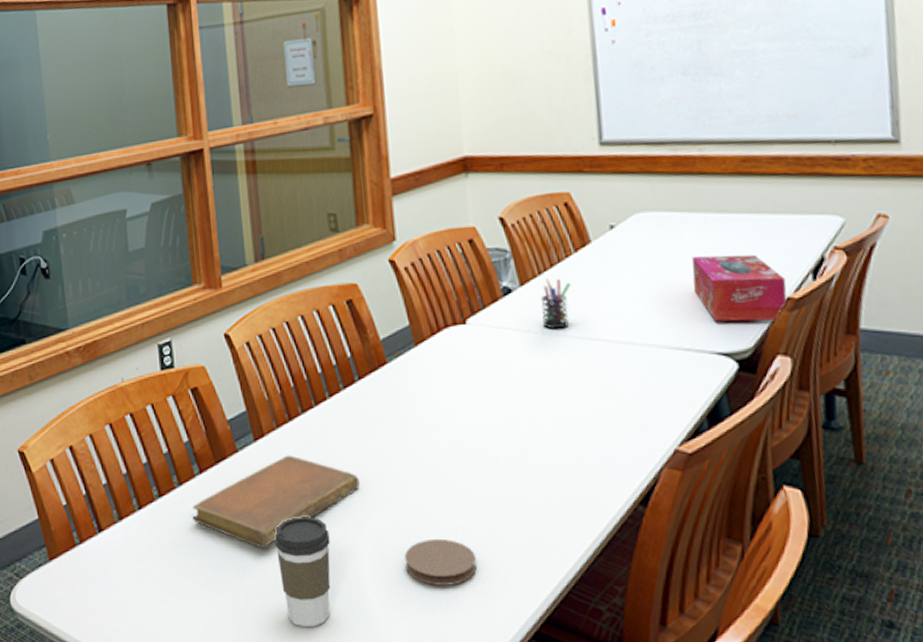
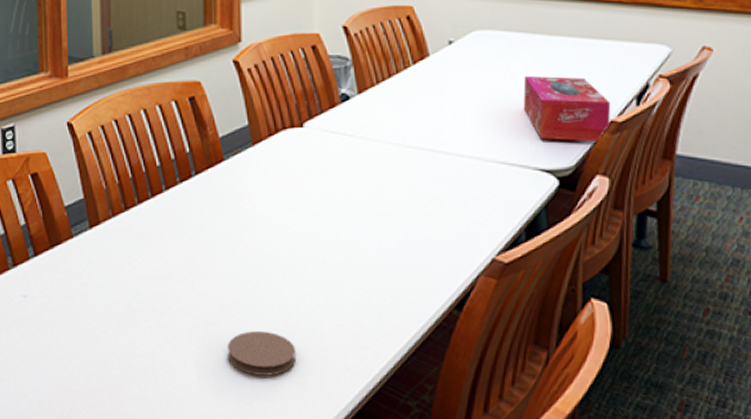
notebook: present [192,455,360,548] -> none [25,243,189,331]
coffee cup: present [274,517,331,627] -> none [103,303,157,408]
pen holder: present [540,278,571,329] -> none [376,88,407,137]

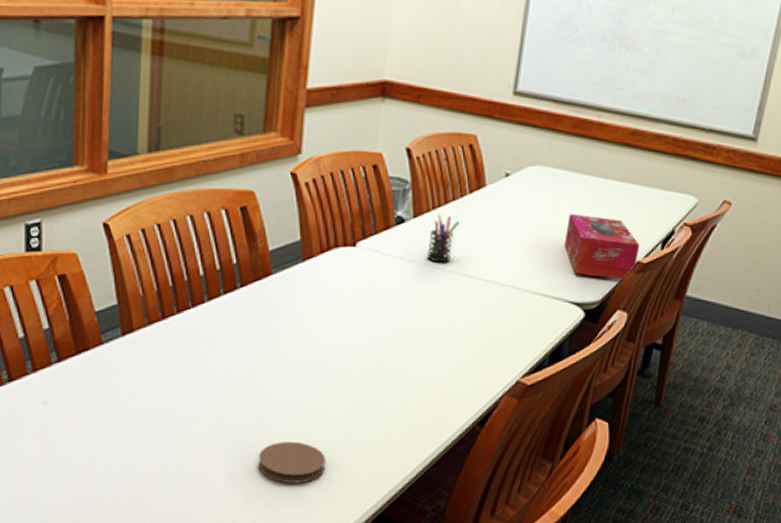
pen holder: none [376,88,407,137] -> present [427,214,460,263]

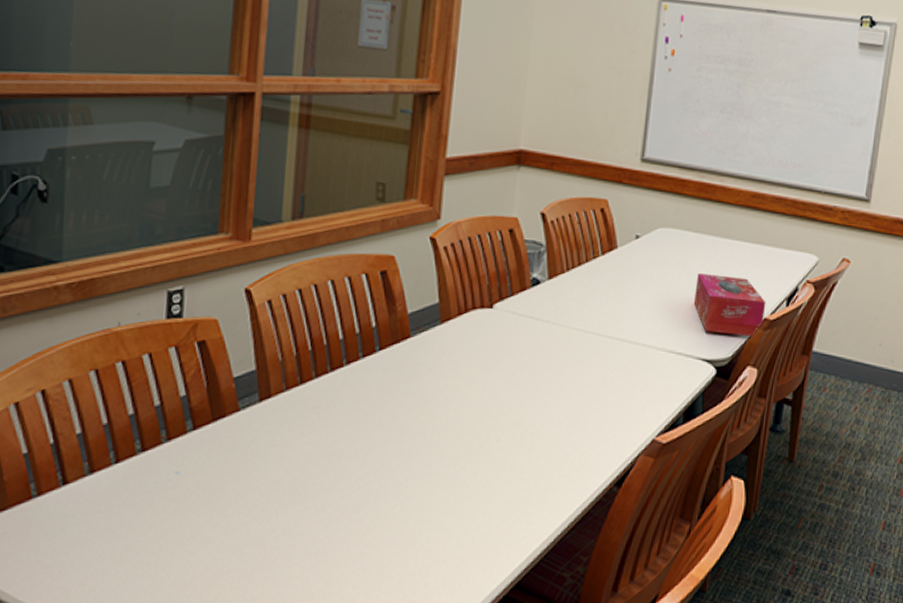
coaster: present [258,441,325,484] -> none [394,507,462,552]
pen holder: present [427,214,460,263] -> none [562,275,593,323]

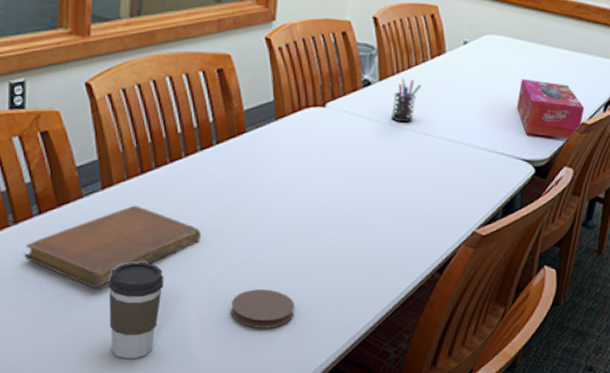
notebook: none [176,418,363,510] -> present [24,205,201,288]
coffee cup: none [263,480,323,588] -> present [108,262,164,359]
coaster: none [394,507,462,552] -> present [231,288,295,329]
pen holder: none [562,275,593,323] -> present [392,78,422,123]

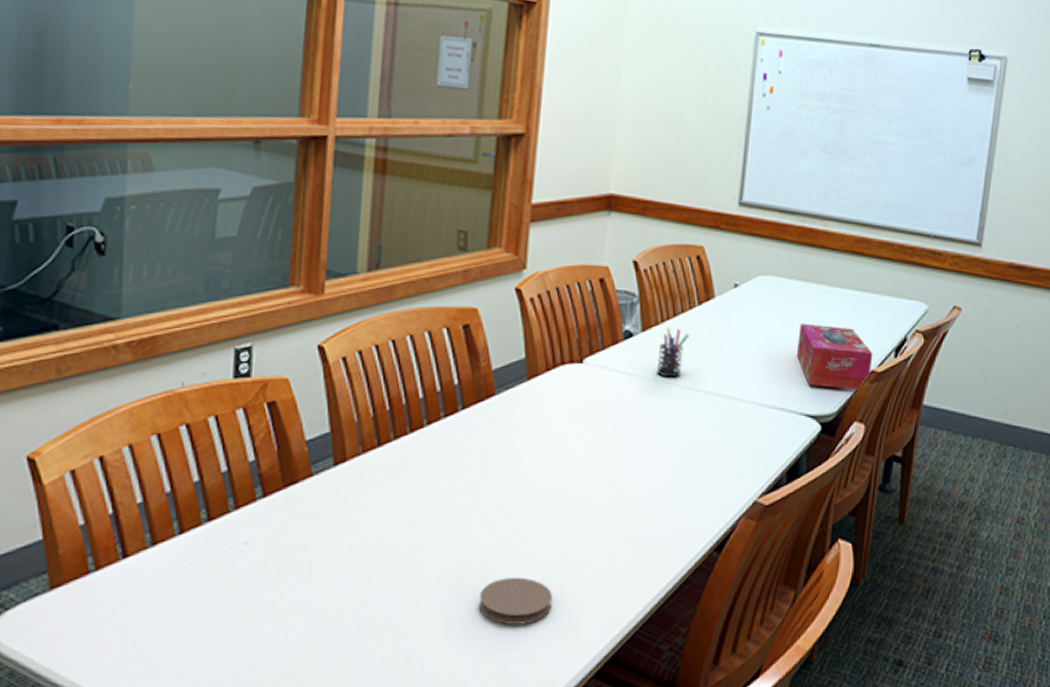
notebook: present [24,205,201,288] -> none [245,483,445,582]
coffee cup: present [108,262,164,359] -> none [339,549,403,666]

